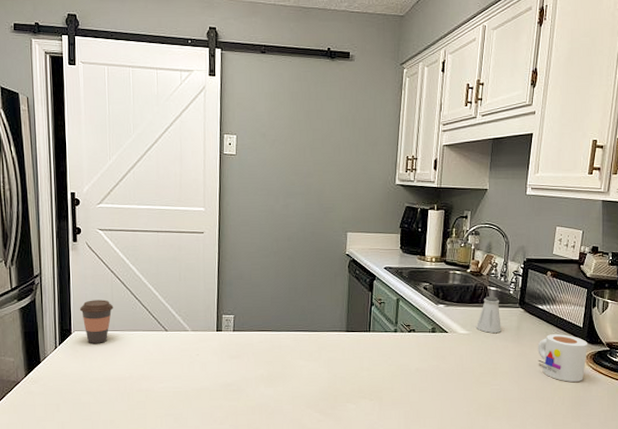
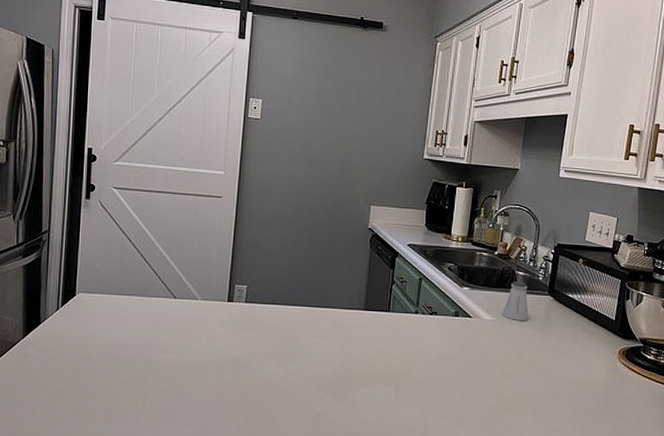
coffee cup: present [80,299,114,343] -> none [87,261,122,307]
mug: present [538,334,588,382] -> none [566,326,621,379]

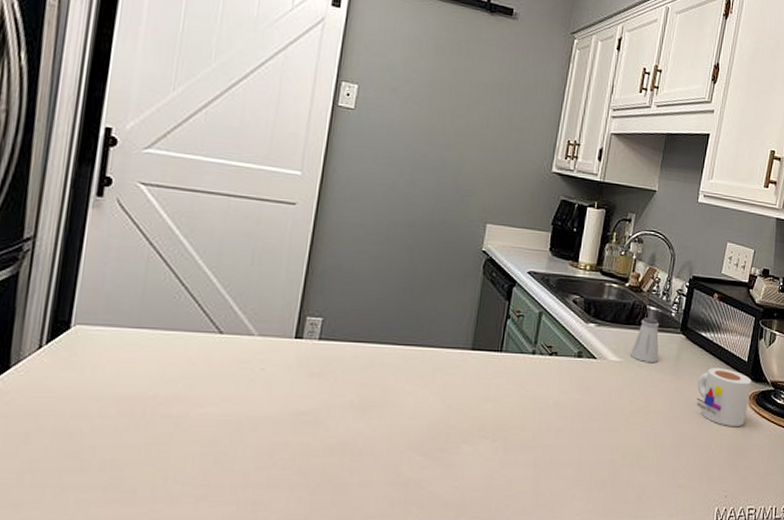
mug: none [566,326,621,379] -> present [696,368,752,426]

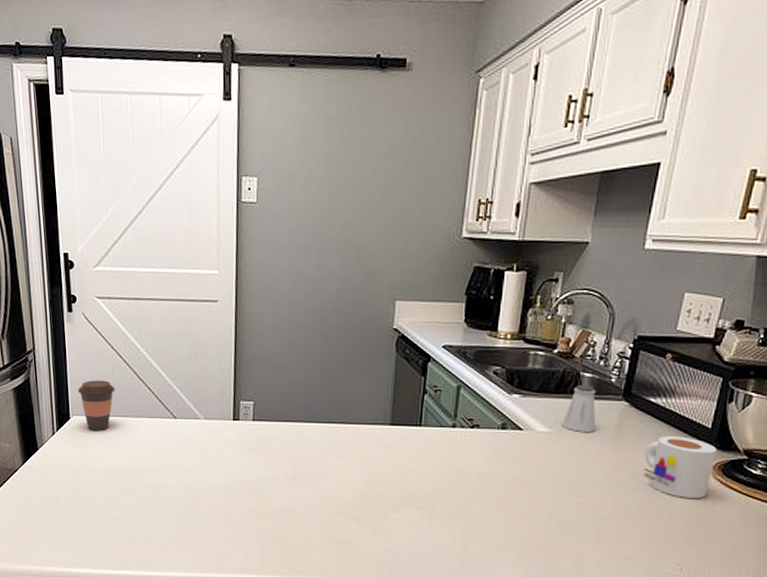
coffee cup: none [90,281,145,345] -> present [78,380,115,430]

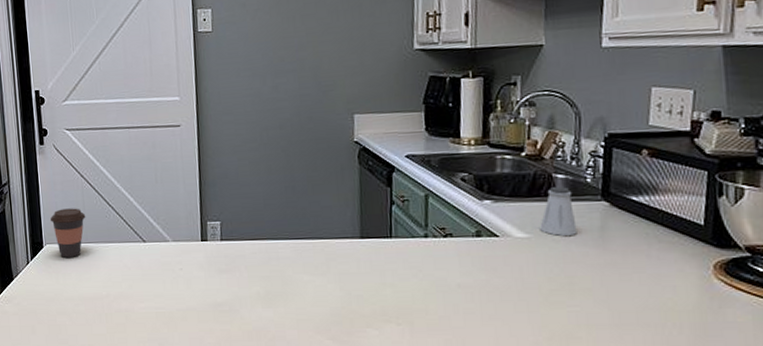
mug: present [643,436,717,498] -> none [634,235,715,302]

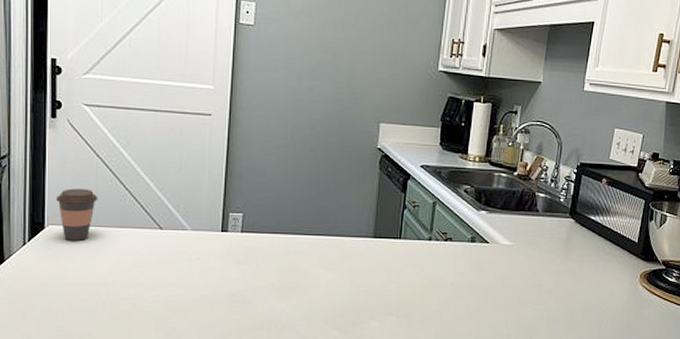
saltshaker: present [540,187,577,236] -> none [521,204,549,245]

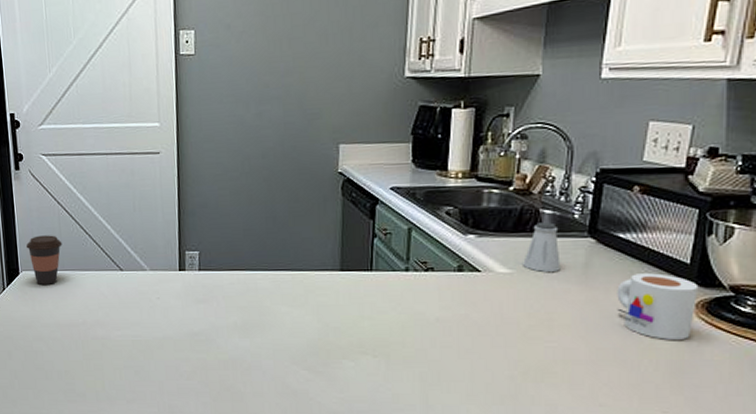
saltshaker: none [521,204,549,245] -> present [523,222,561,272]
mug: none [587,249,643,303] -> present [617,273,699,340]

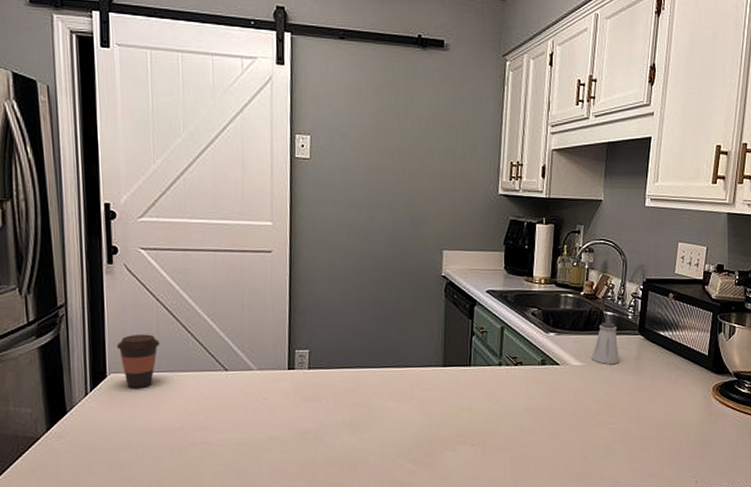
mug: present [617,273,699,340] -> none [659,363,714,418]

